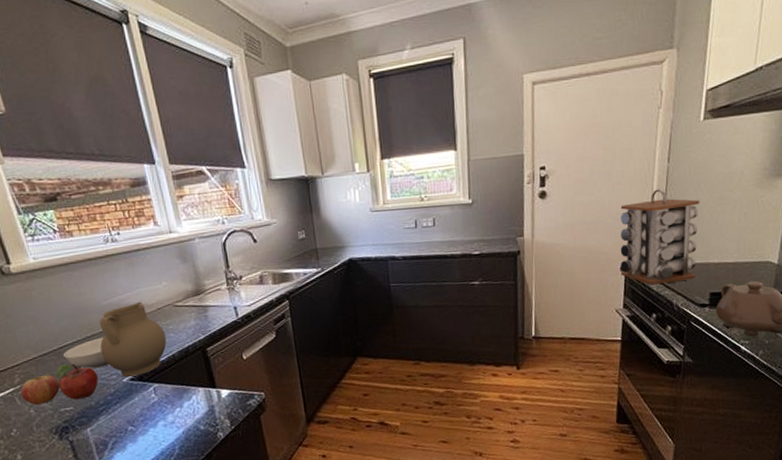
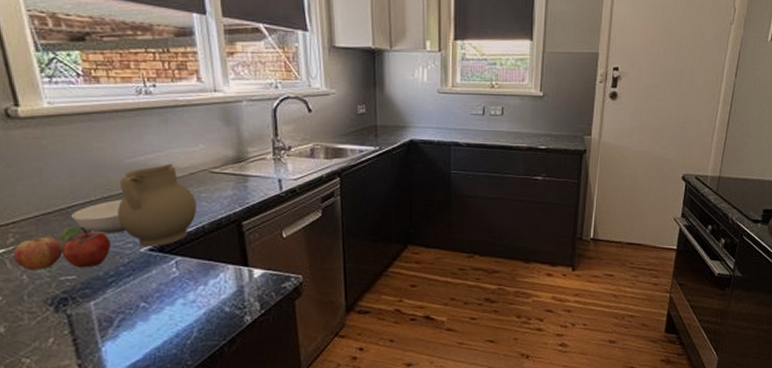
spice rack: present [620,189,700,285] -> none [682,103,762,196]

